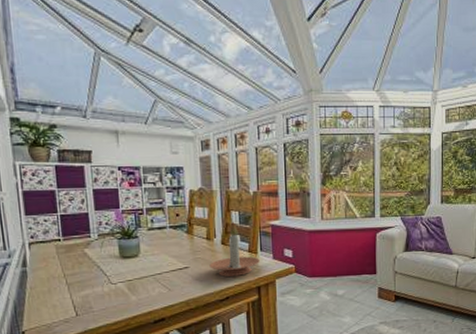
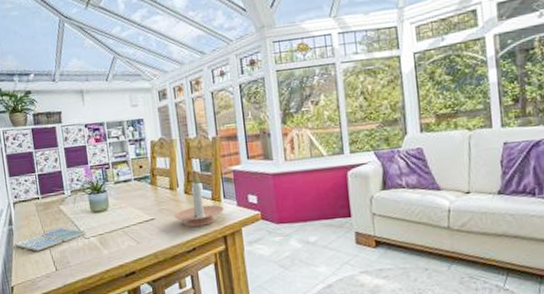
drink coaster: none [27,272,114,295] -> present [14,228,87,251]

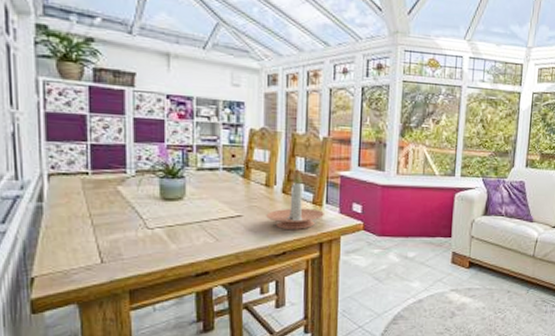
drink coaster: present [14,228,87,251] -> none [41,213,151,238]

